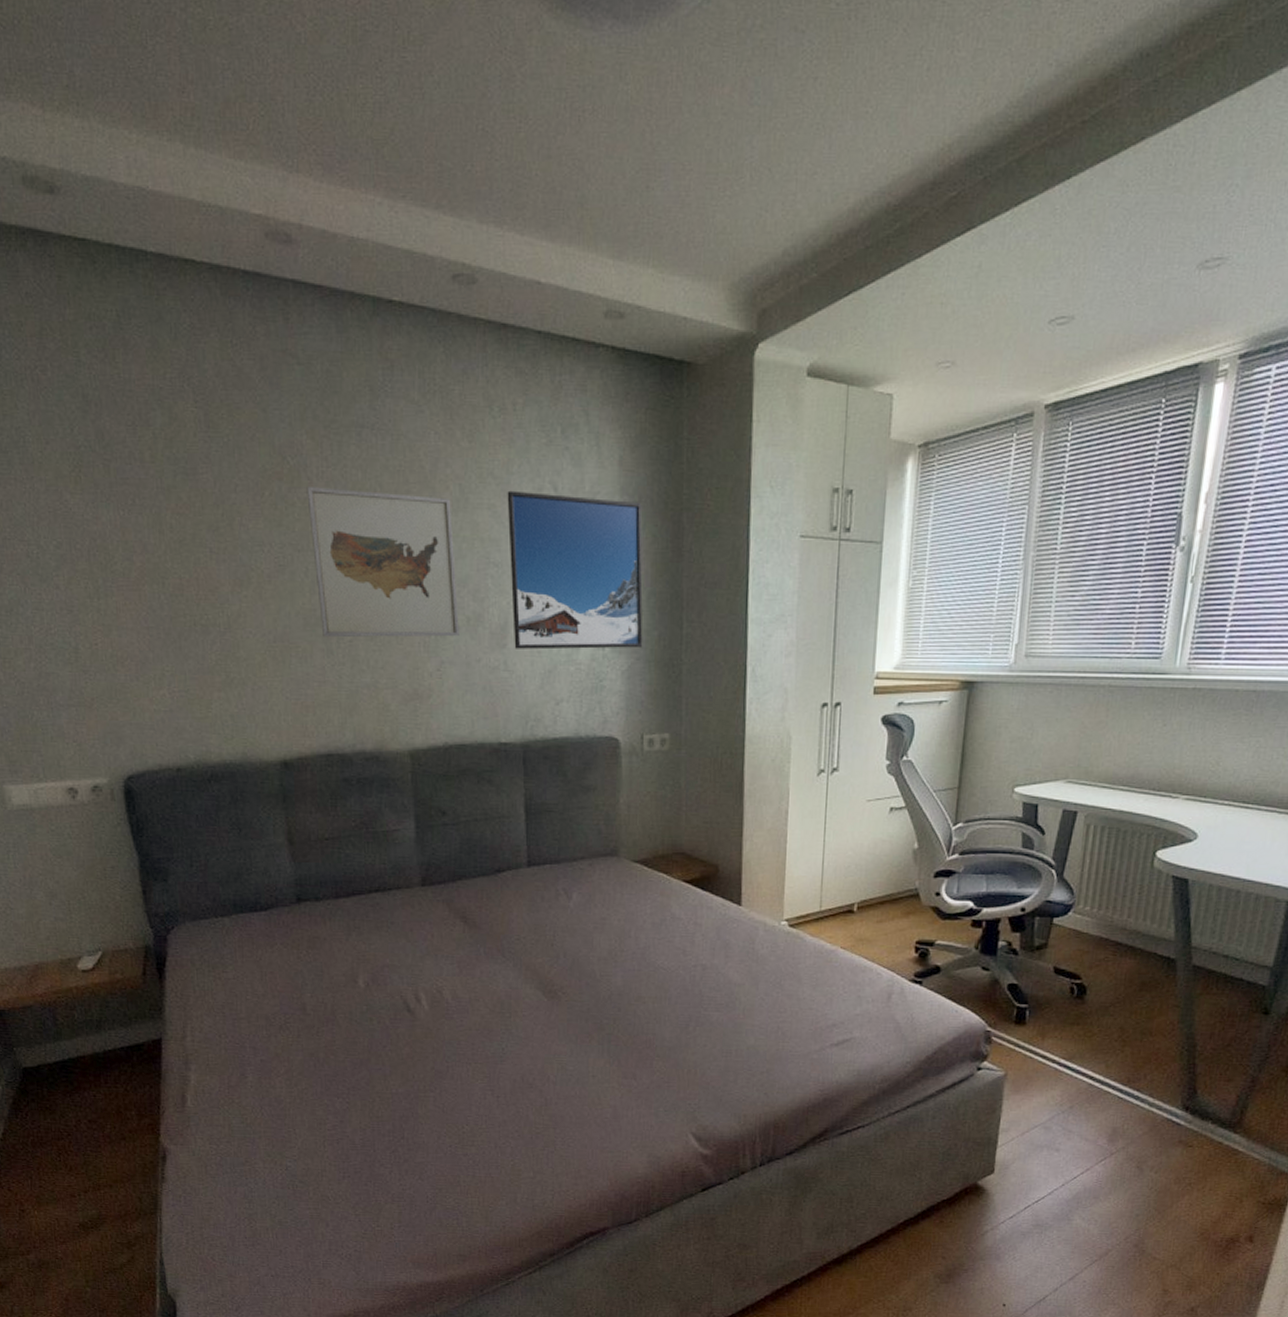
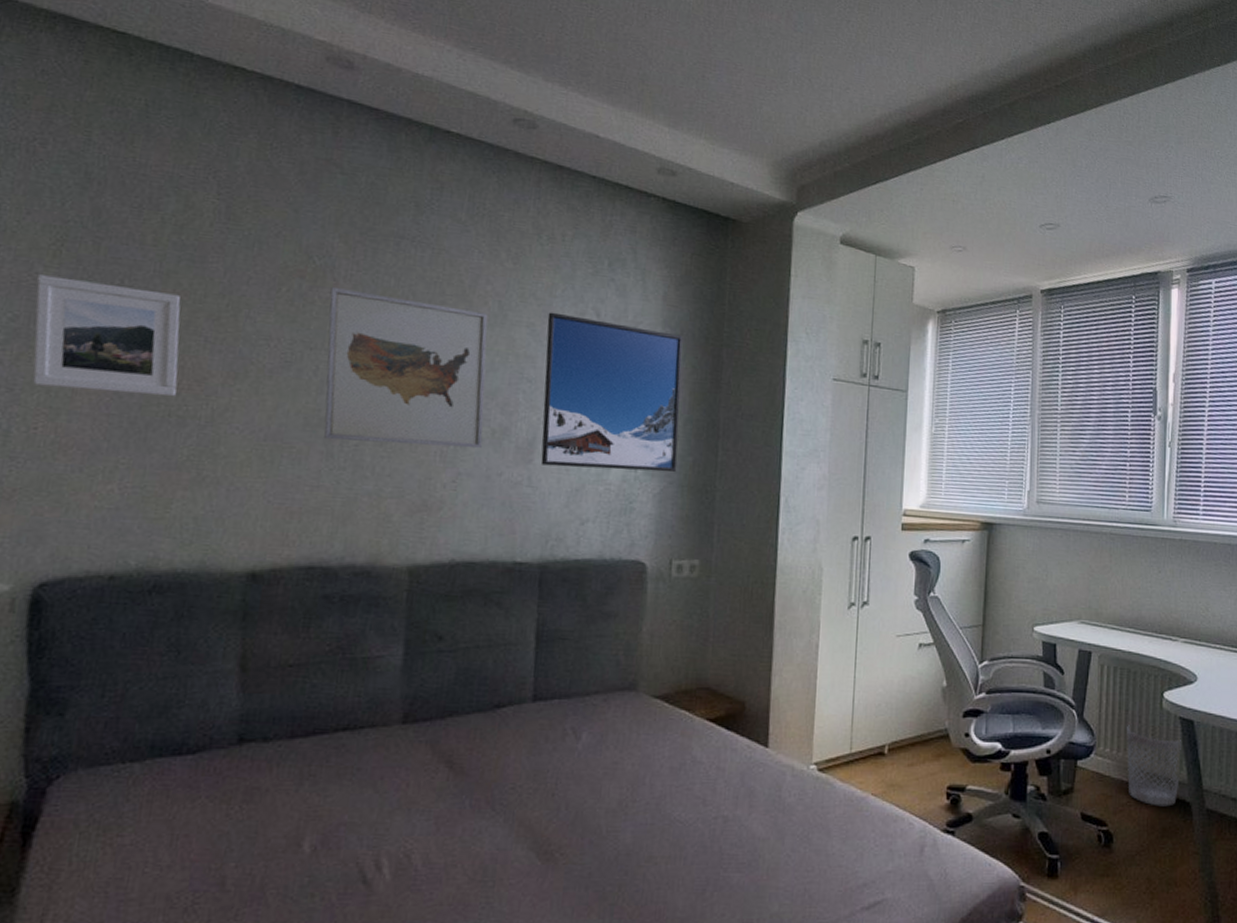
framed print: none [67,502,196,608] -> present [33,274,181,397]
wastebasket: none [1106,882,1173,962] -> present [1127,724,1182,807]

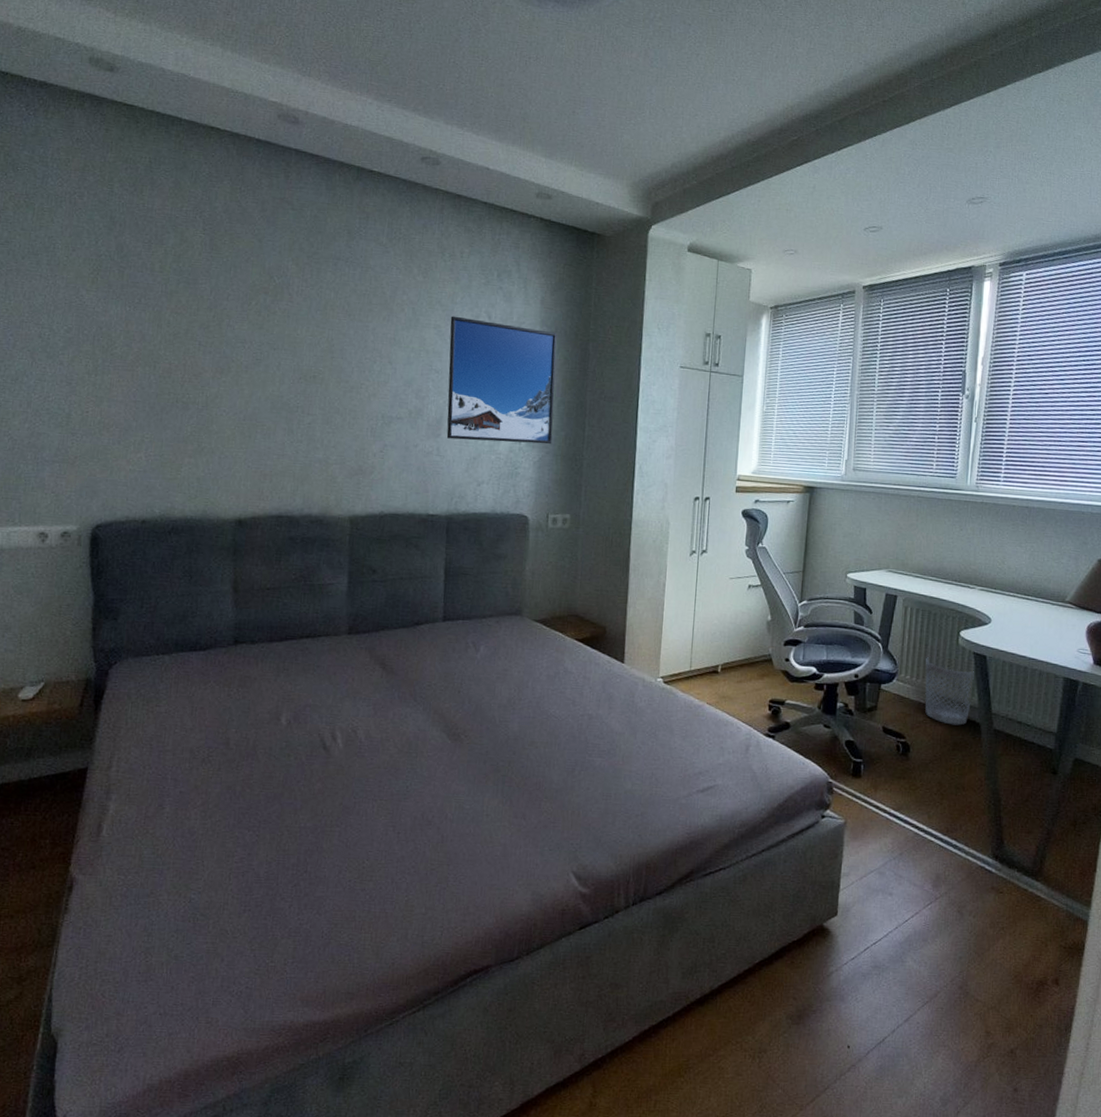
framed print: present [33,274,181,397] -> none [82,297,182,388]
wall art: present [324,287,488,448] -> none [286,301,405,426]

